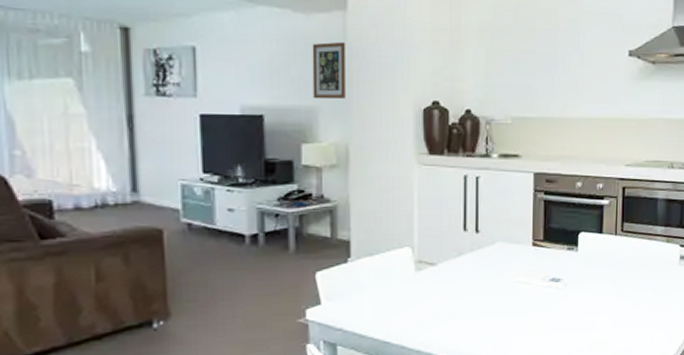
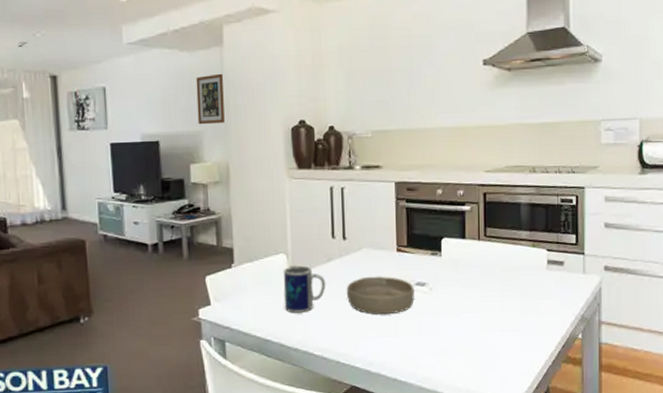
mug: none [407,260,455,312] -> present [283,265,326,313]
bowl: none [476,271,549,313] -> present [346,276,414,315]

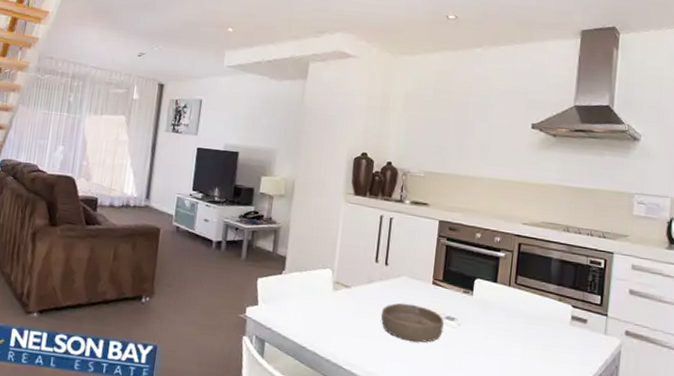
wall art: present [196,73,225,125] -> none [274,102,302,145]
mug: present [283,265,326,313] -> none [323,281,364,327]

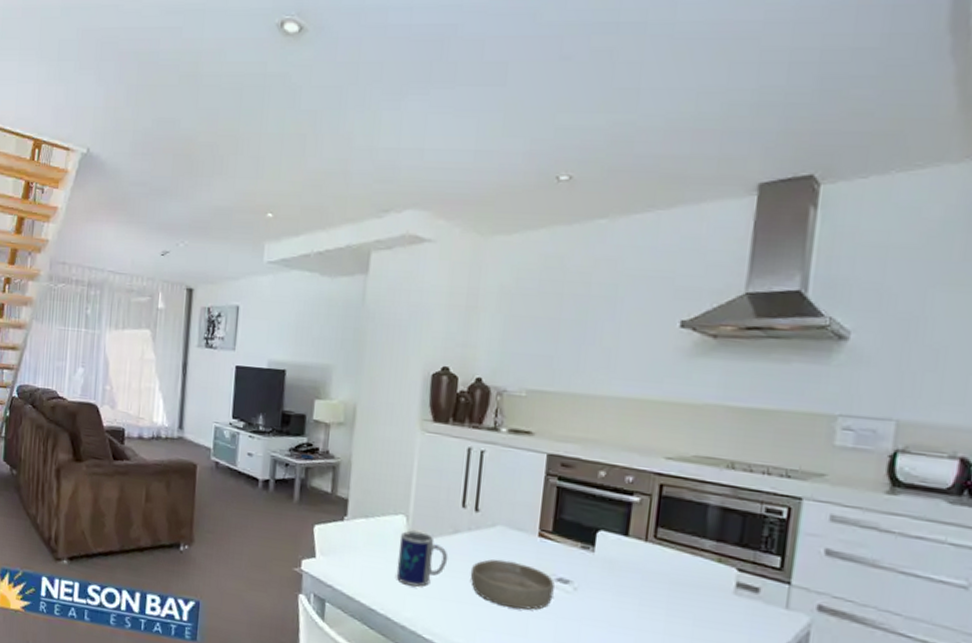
mug: none [323,281,364,327] -> present [396,530,448,587]

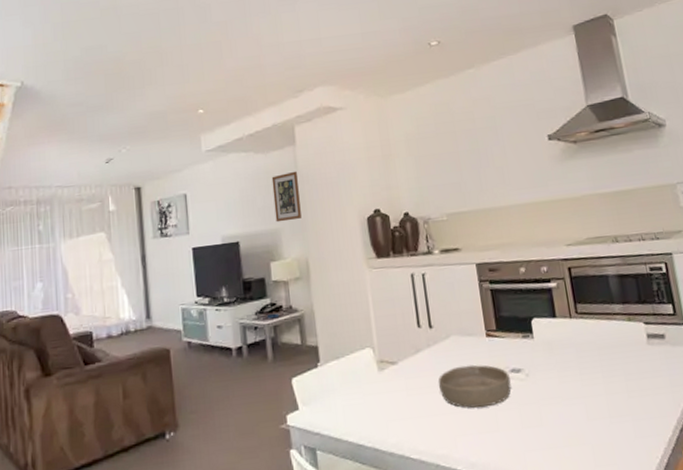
wall art: none [329,304,363,359] -> present [271,171,302,223]
mug: present [396,530,448,587] -> none [370,359,417,413]

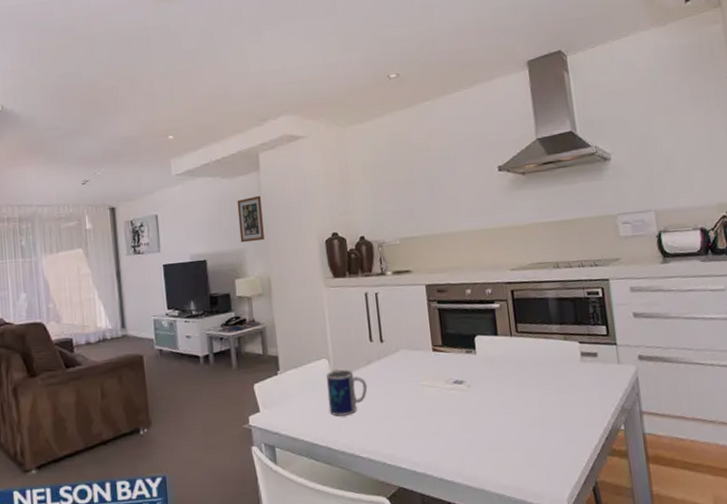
mug: none [370,359,417,413] -> present [326,369,368,416]
bowl: present [437,364,512,408] -> none [386,376,454,415]

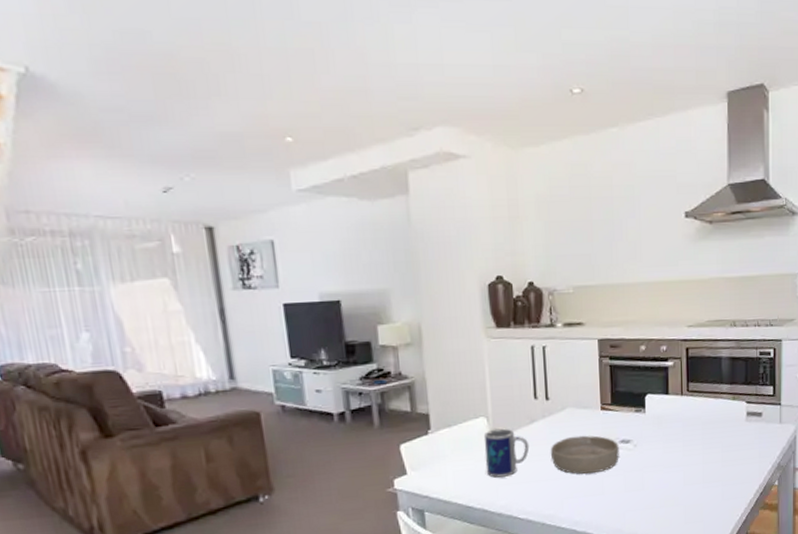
wall art: present [237,195,264,243] -> none [379,225,414,282]
bowl: none [386,376,454,415] -> present [550,435,619,474]

